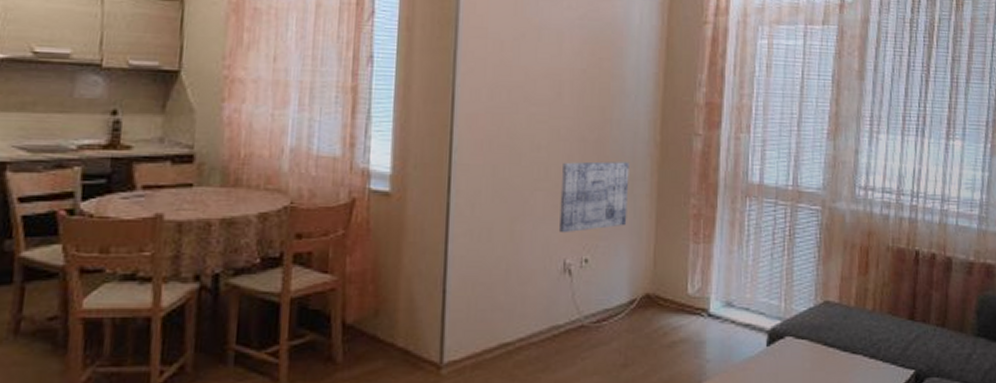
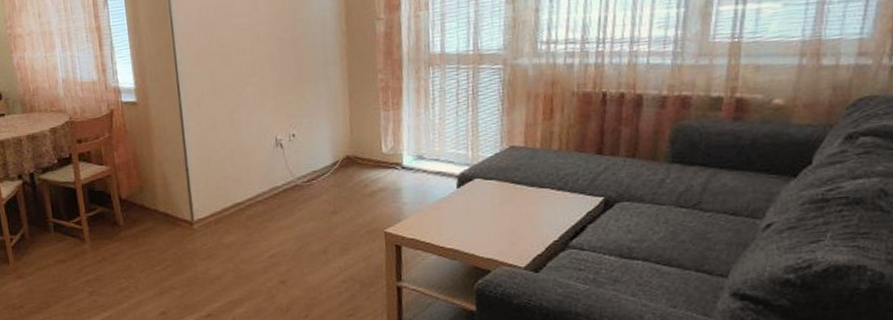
wall art: present [560,161,629,234] -> none [265,52,324,117]

